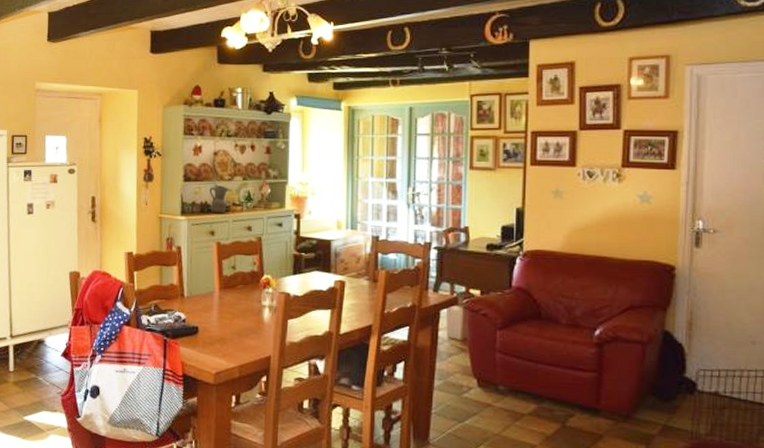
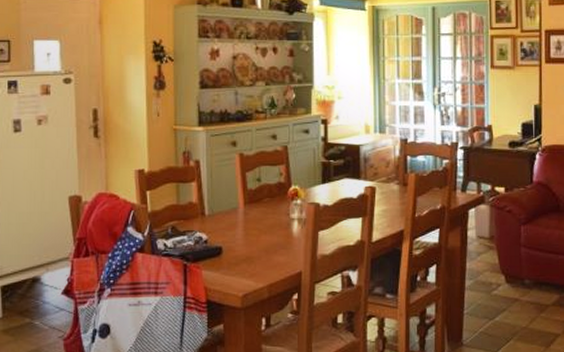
ceramic pitcher: present [209,185,228,214] -> none [229,92,250,123]

